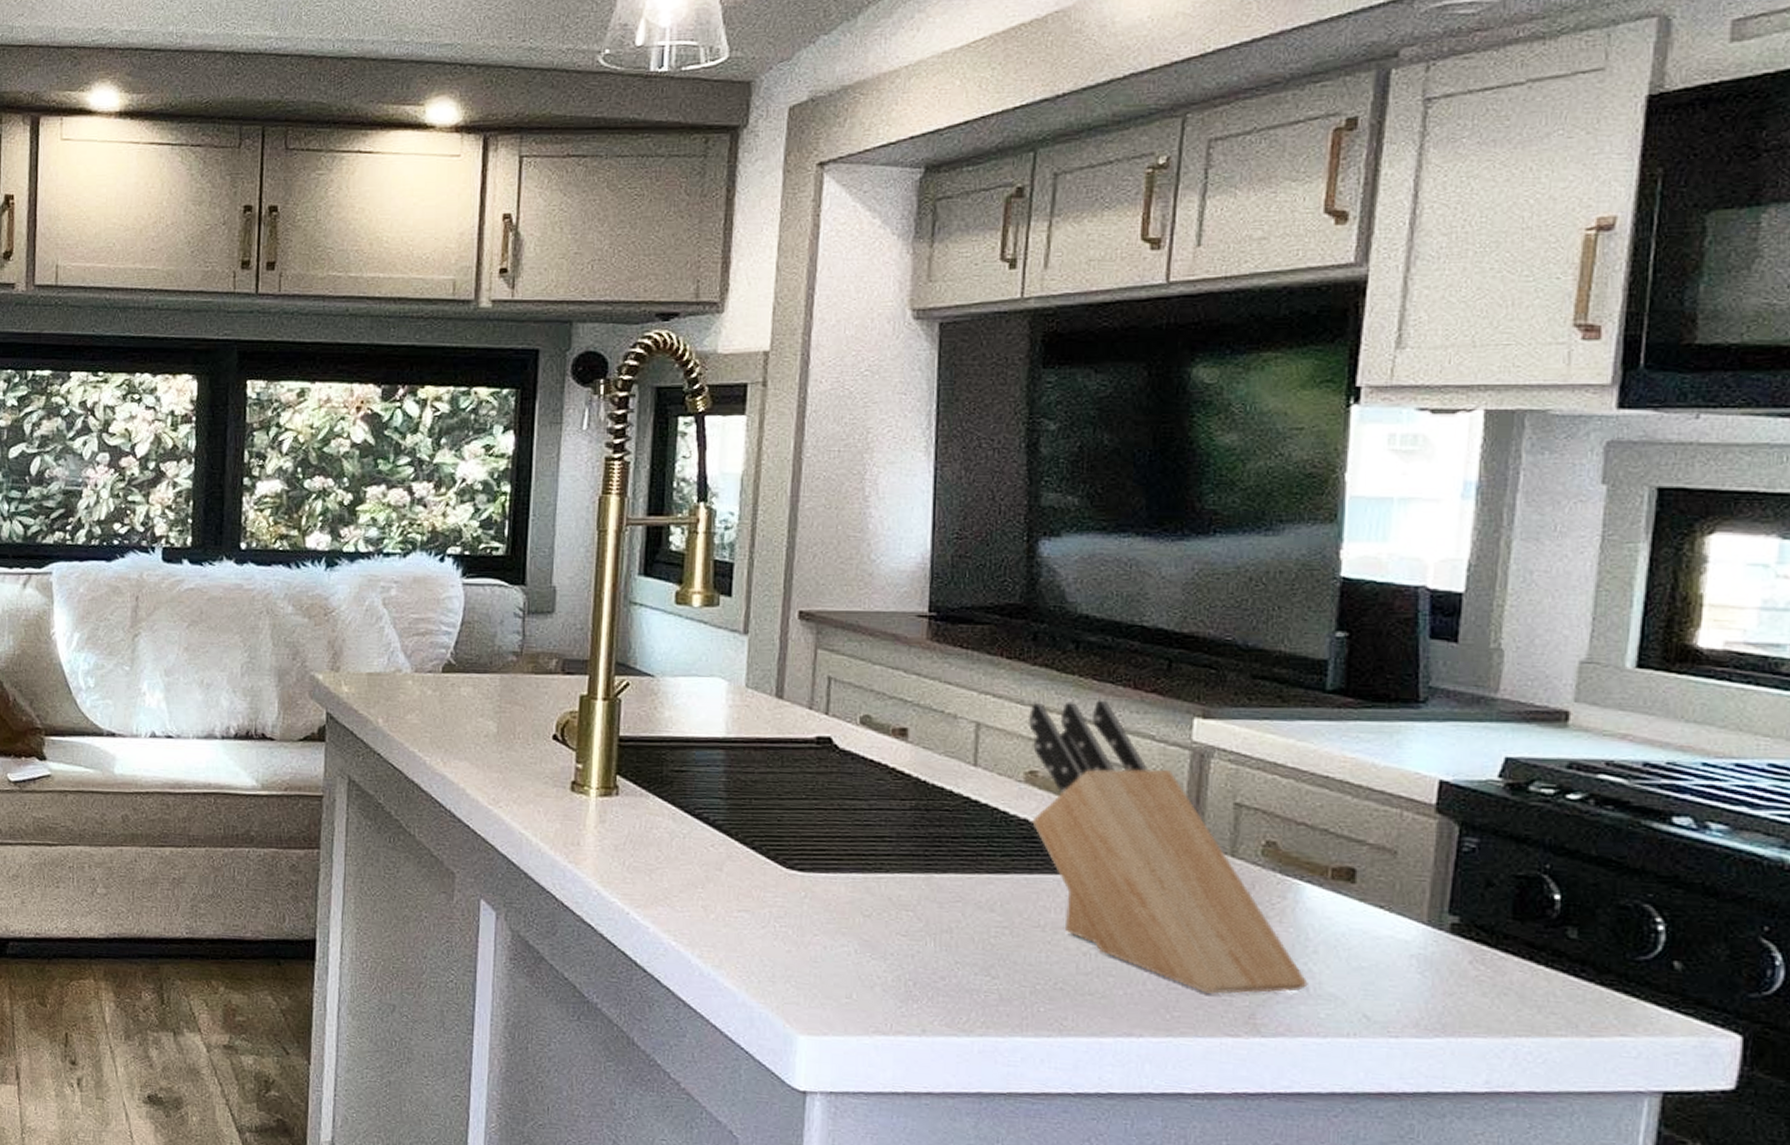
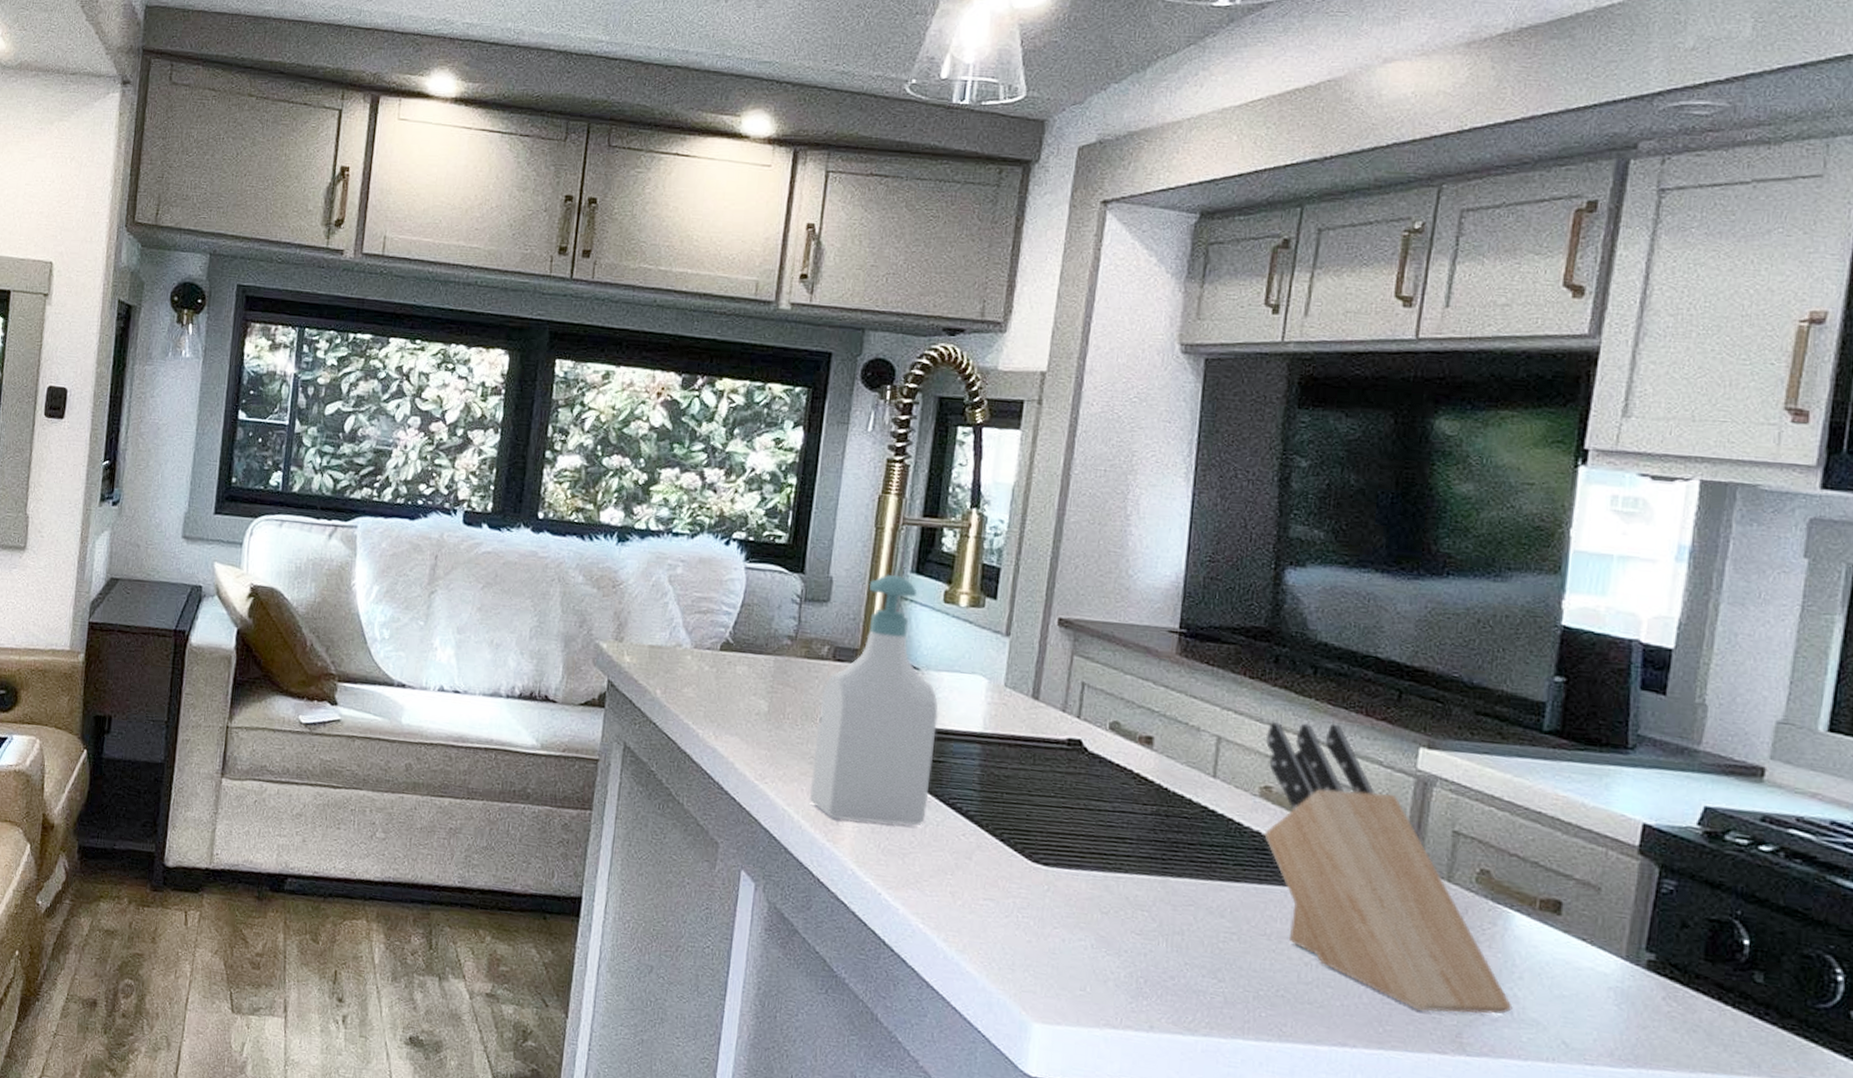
soap bottle: none [546,578,677,841] -> present [810,574,938,826]

